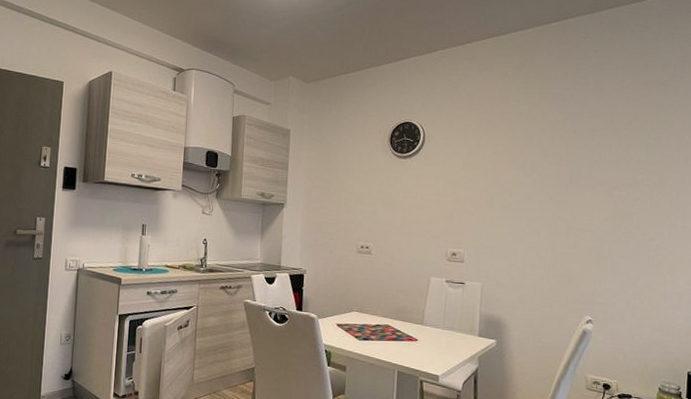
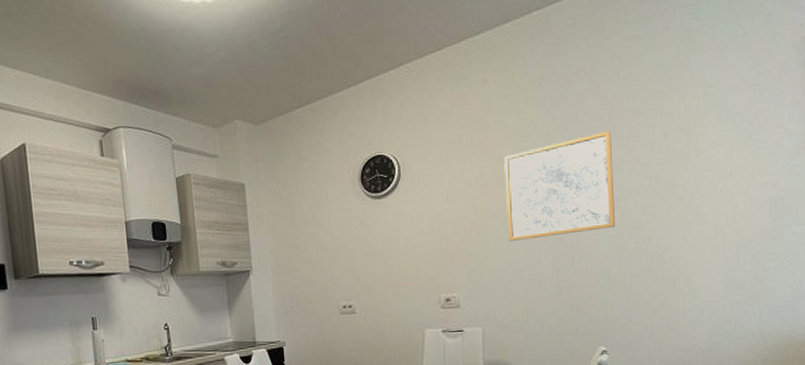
wall art: none [513,128,612,213] -> present [504,130,616,241]

